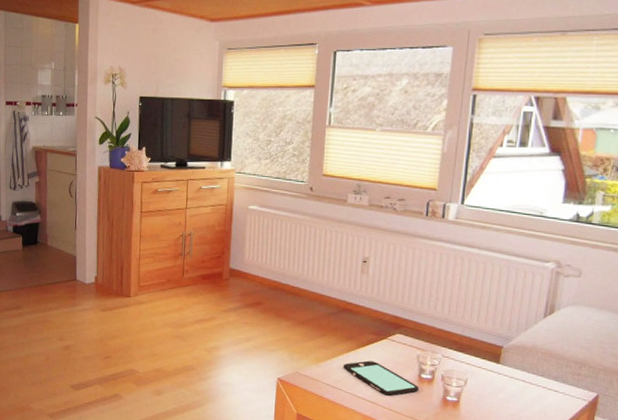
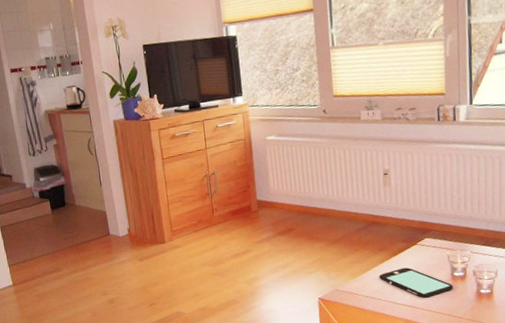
kettle: none [54,125,76,150] -> present [63,85,86,110]

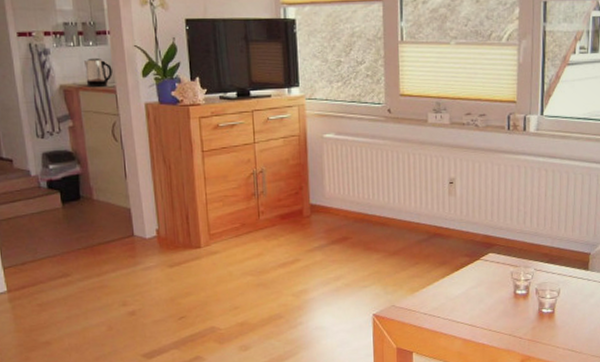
tablet: present [379,267,453,298] -> none [439,283,515,316]

